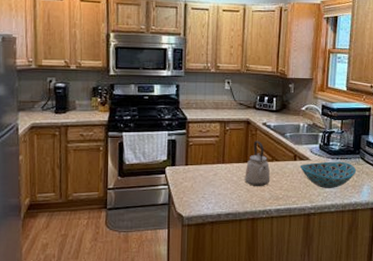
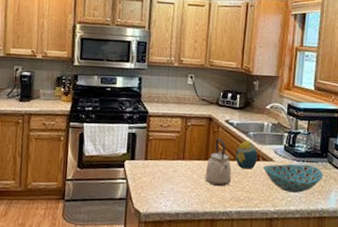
decorative egg: none [273,142,294,169] -> present [235,141,258,169]

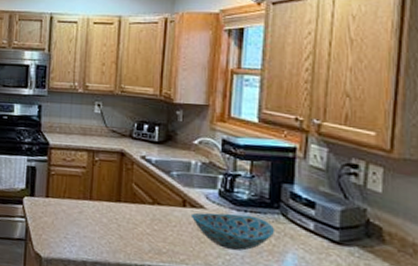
kettle: present [205,138,232,186] -> none [117,176,151,234]
decorative egg: present [235,141,258,169] -> none [154,181,183,217]

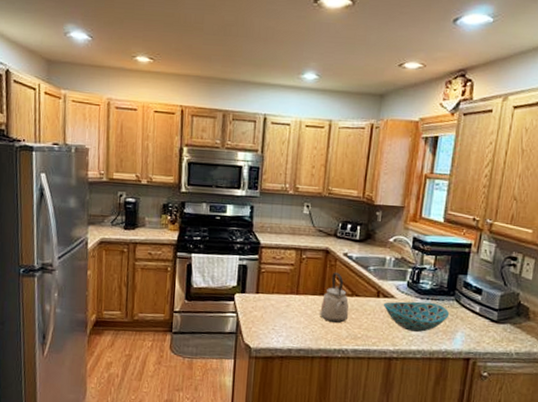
kettle: none [117,176,151,234] -> present [320,272,349,323]

